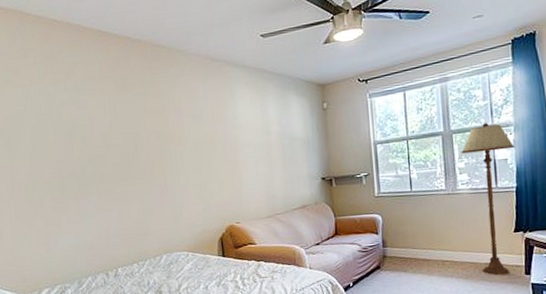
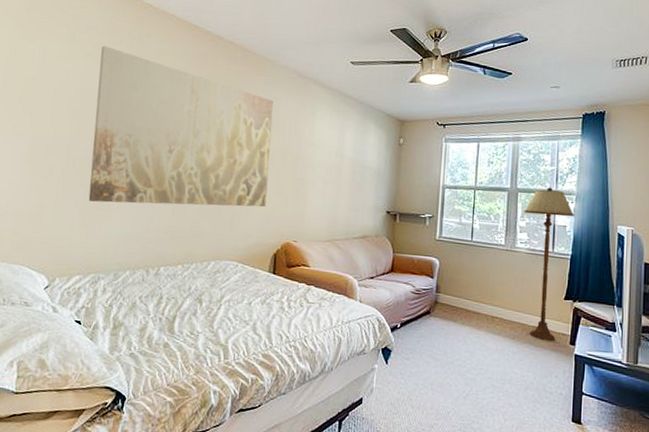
wall art: none [18,69,204,220] -> present [88,46,274,207]

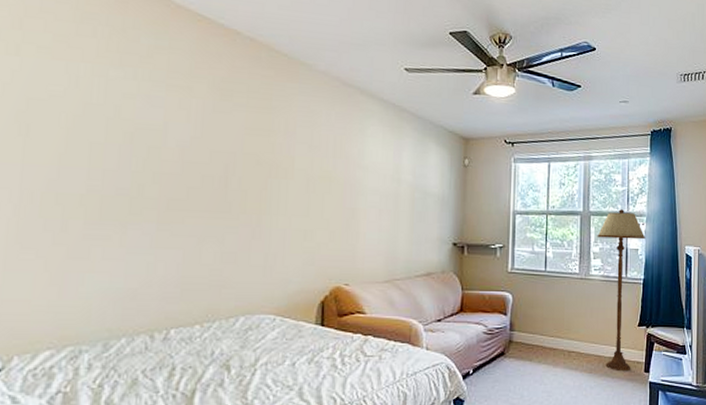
wall art: present [88,46,274,207] -> none [57,37,313,250]

